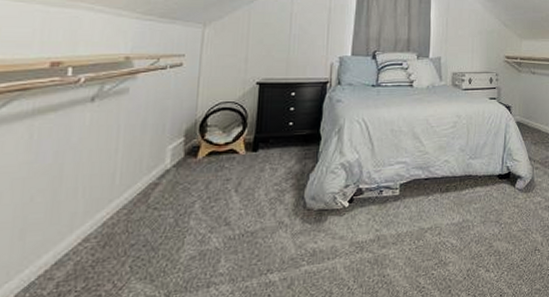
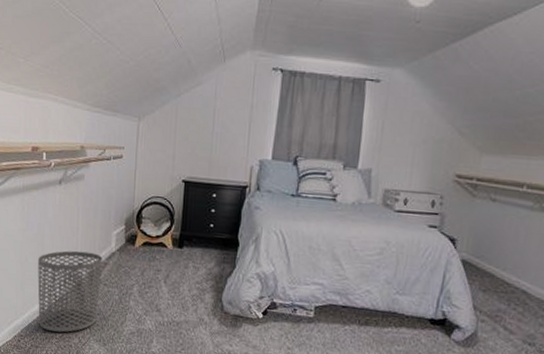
waste bin: none [47,174,152,285] -> present [37,250,102,333]

